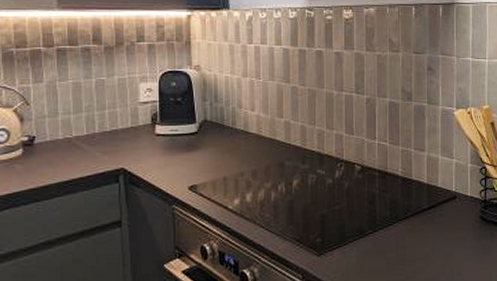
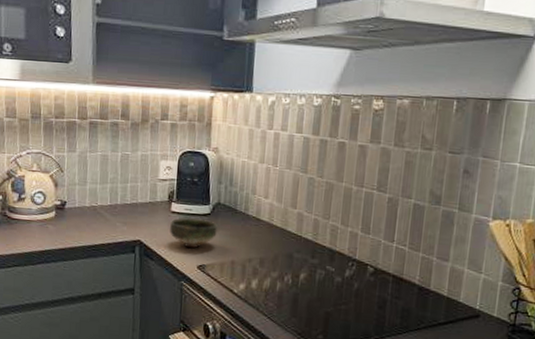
bowl: none [156,138,206,170] -> present [170,217,217,249]

